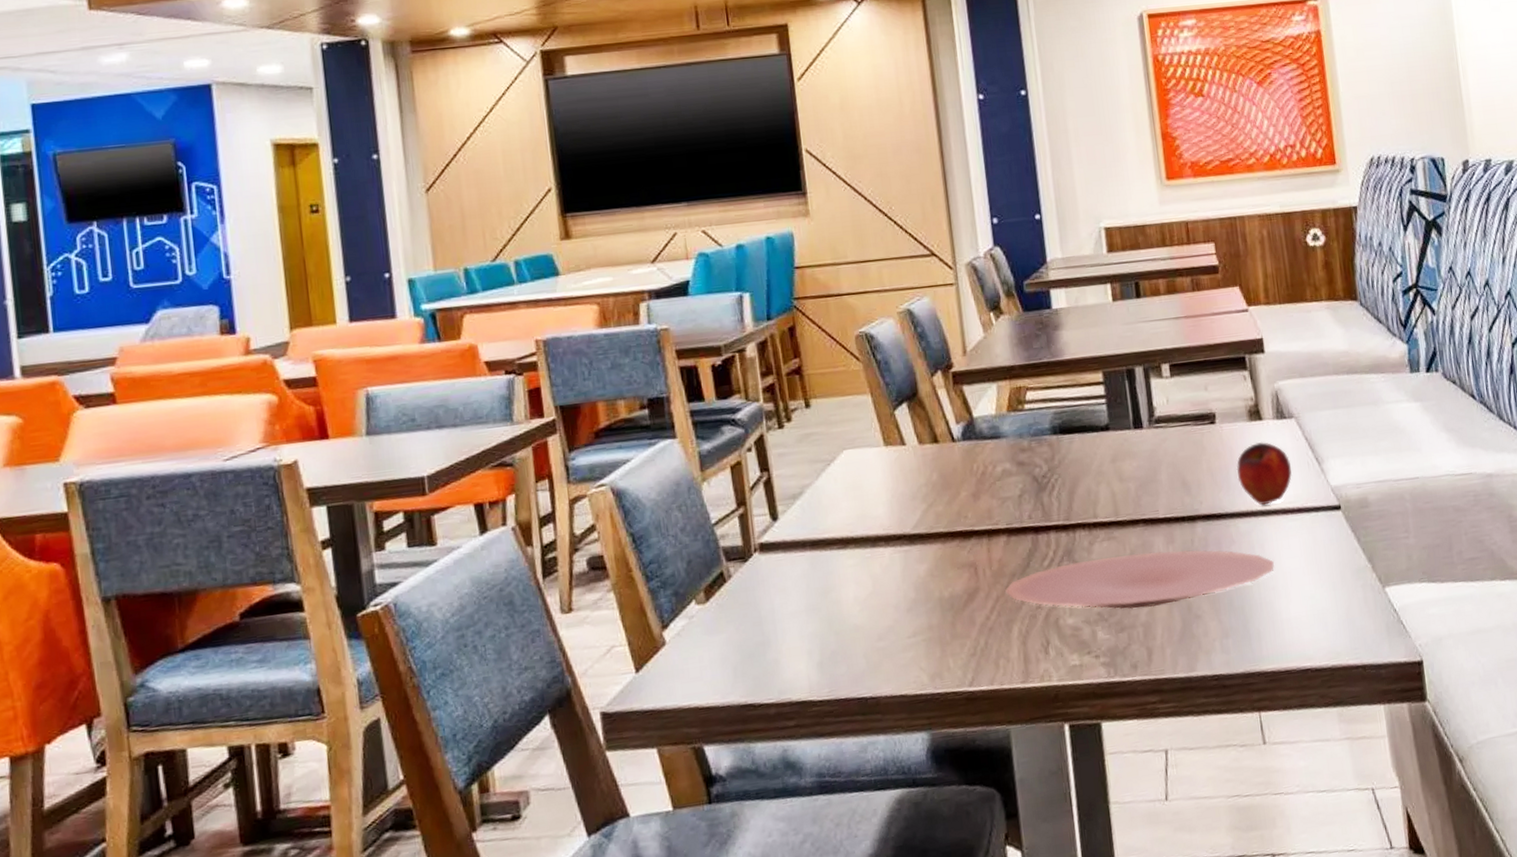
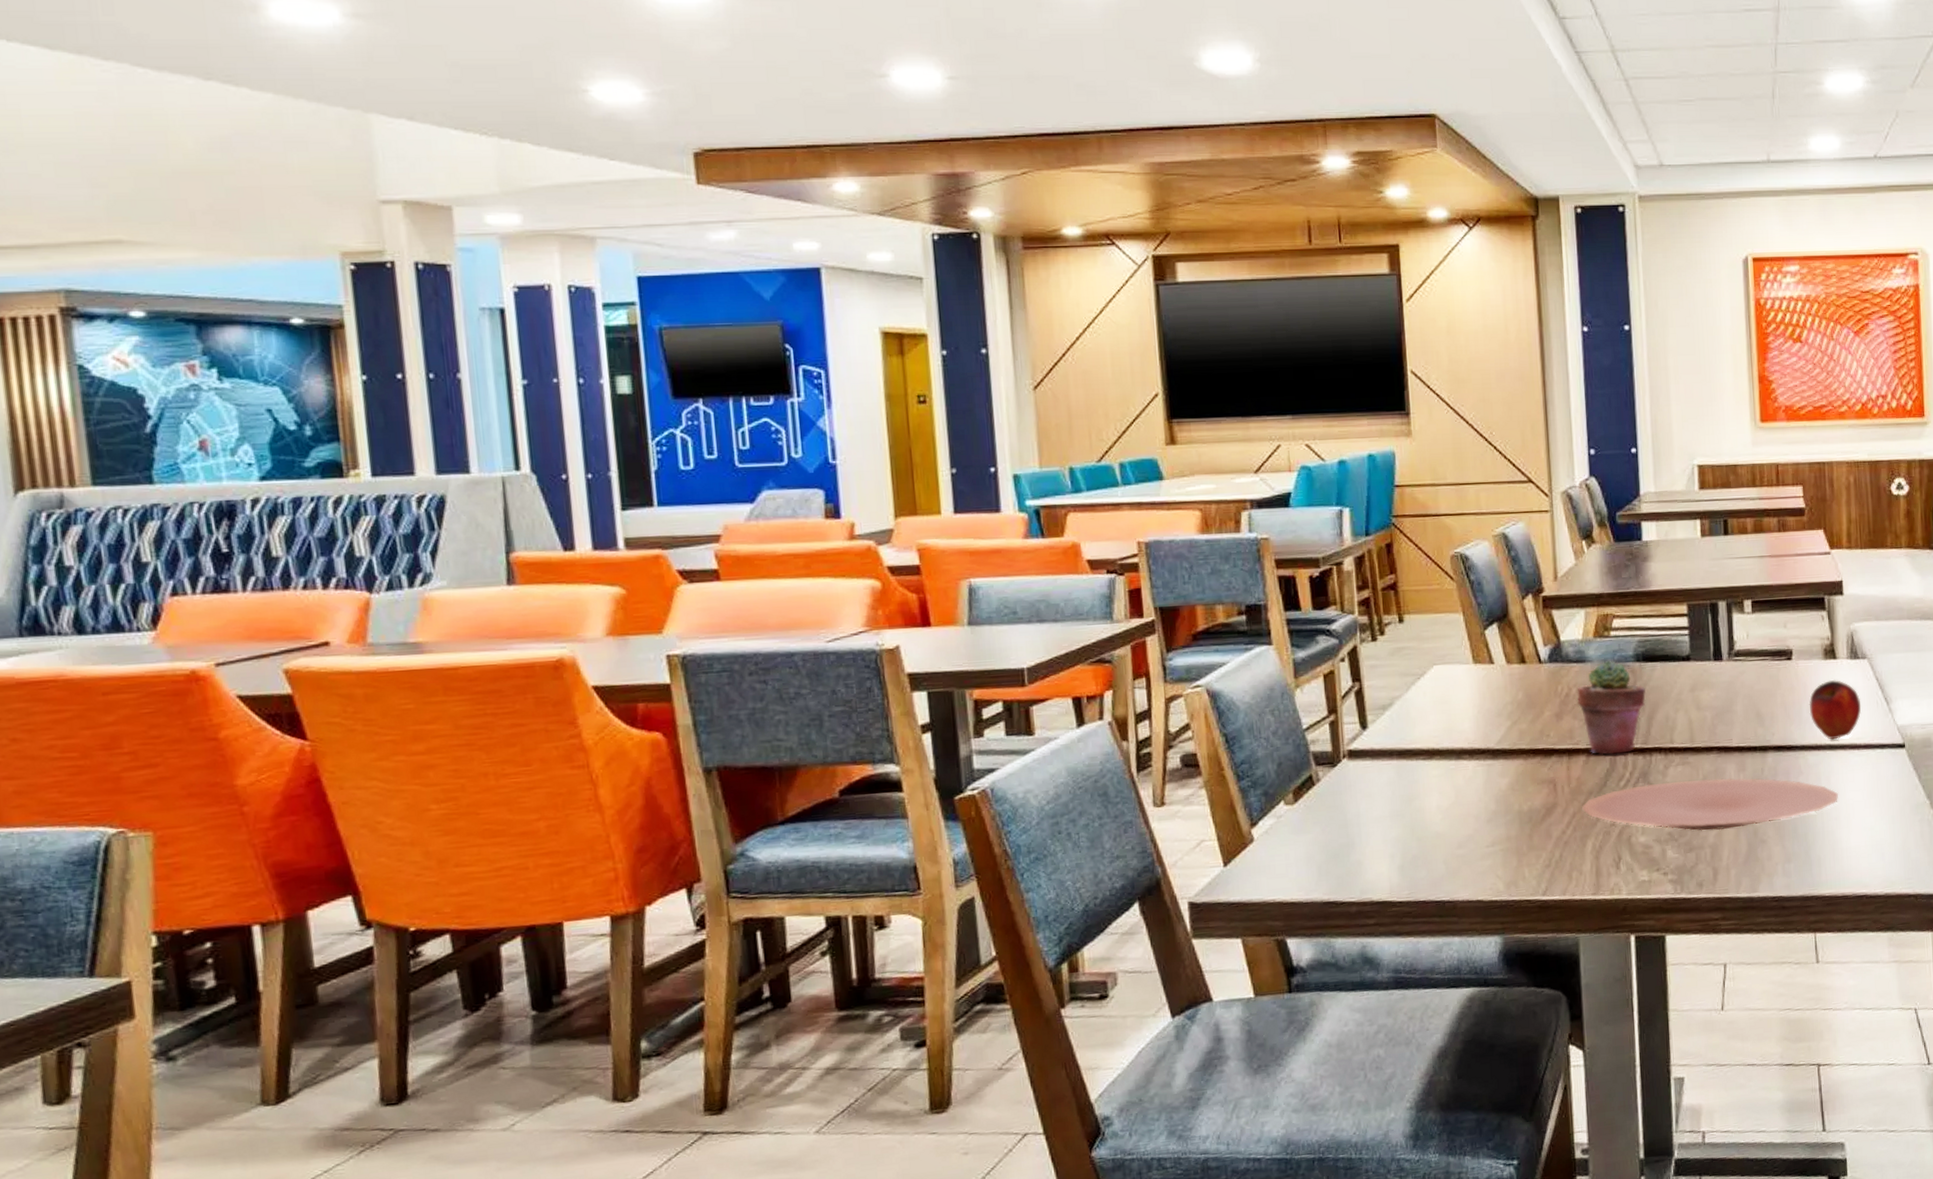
potted succulent: none [993,434,1066,533] -> present [1577,660,1646,754]

